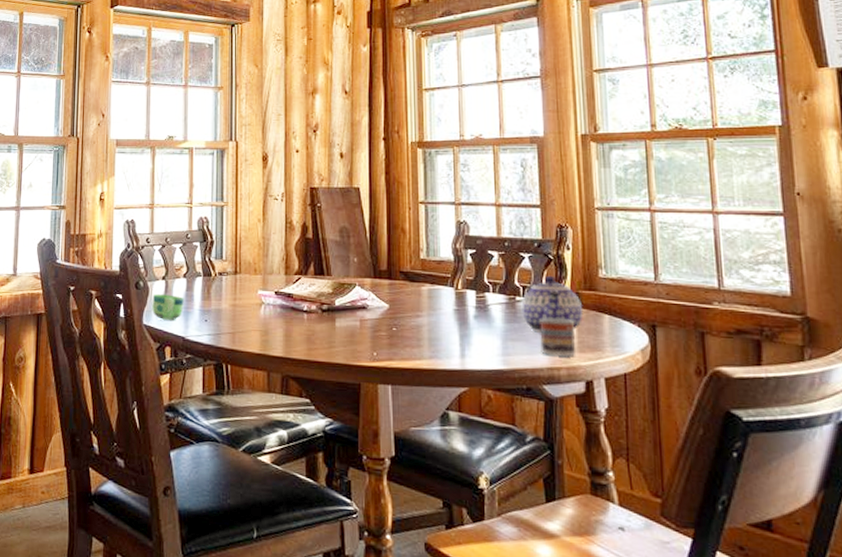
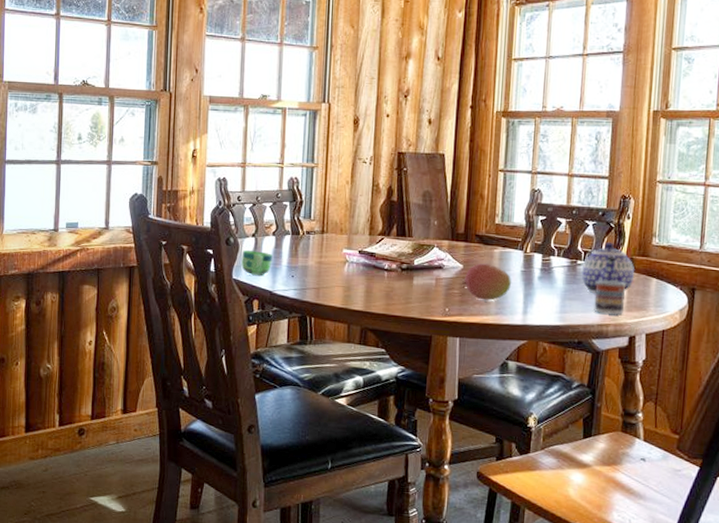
fruit: none [390,302,445,343] -> present [462,263,512,301]

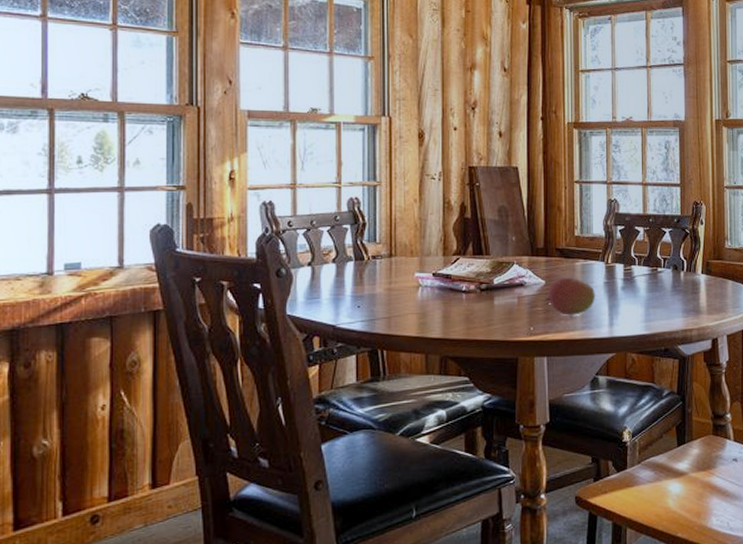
cup: present [241,250,273,275] -> none [296,281,334,309]
teapot: present [581,242,634,293] -> none [662,247,711,299]
cup: present [594,280,627,315] -> none [677,285,706,320]

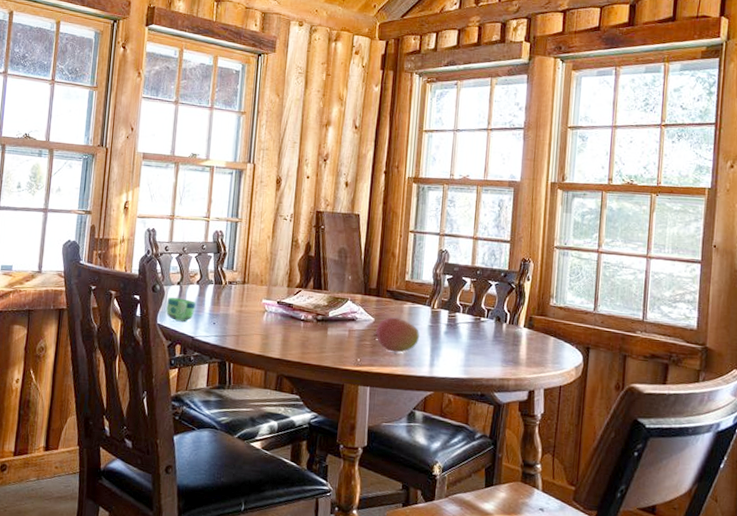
cup: none [296,281,334,309] -> present [166,297,196,322]

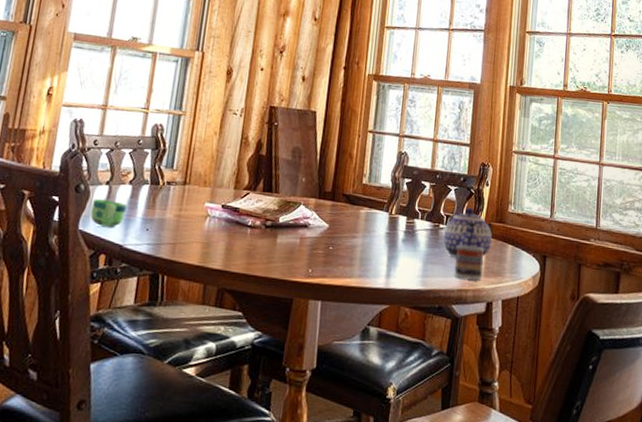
fruit: present [373,317,420,353] -> none [327,223,377,262]
teapot: none [484,301,534,349] -> present [443,207,492,258]
cup: none [496,336,526,371] -> present [454,244,485,281]

